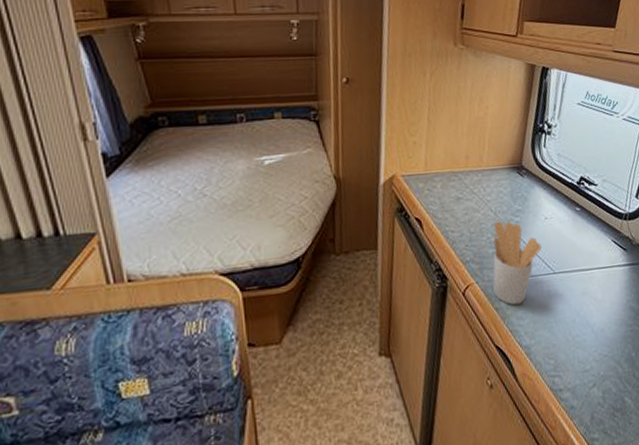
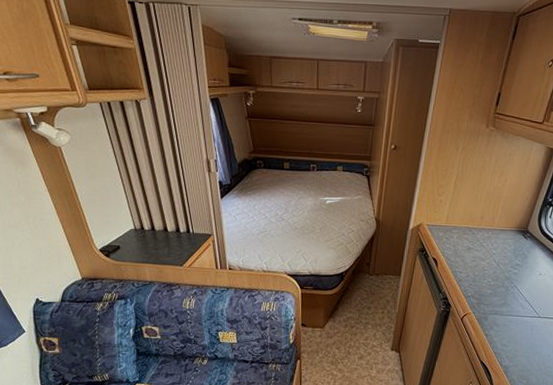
utensil holder: present [492,220,541,306] -> none [485,270,532,335]

